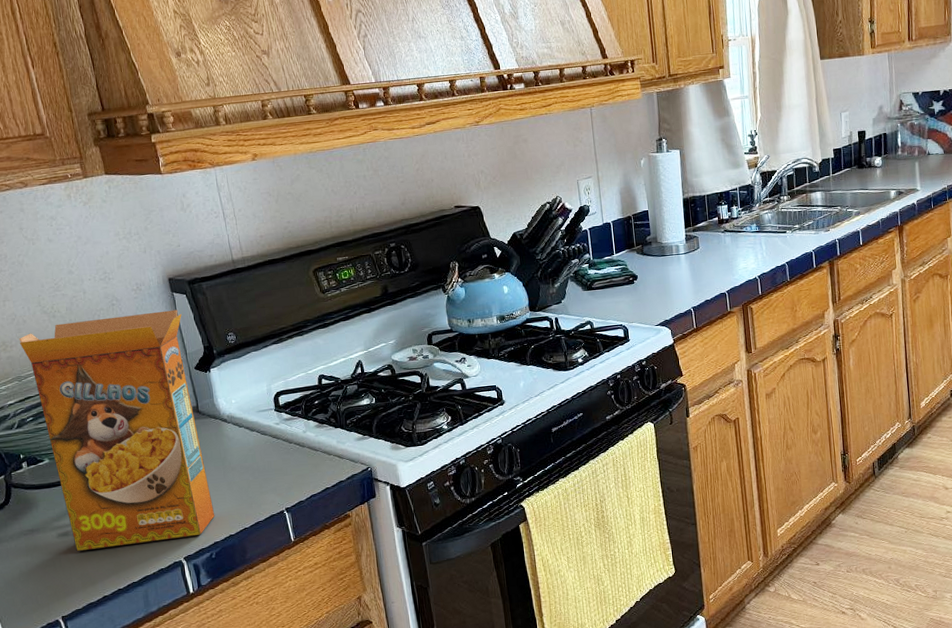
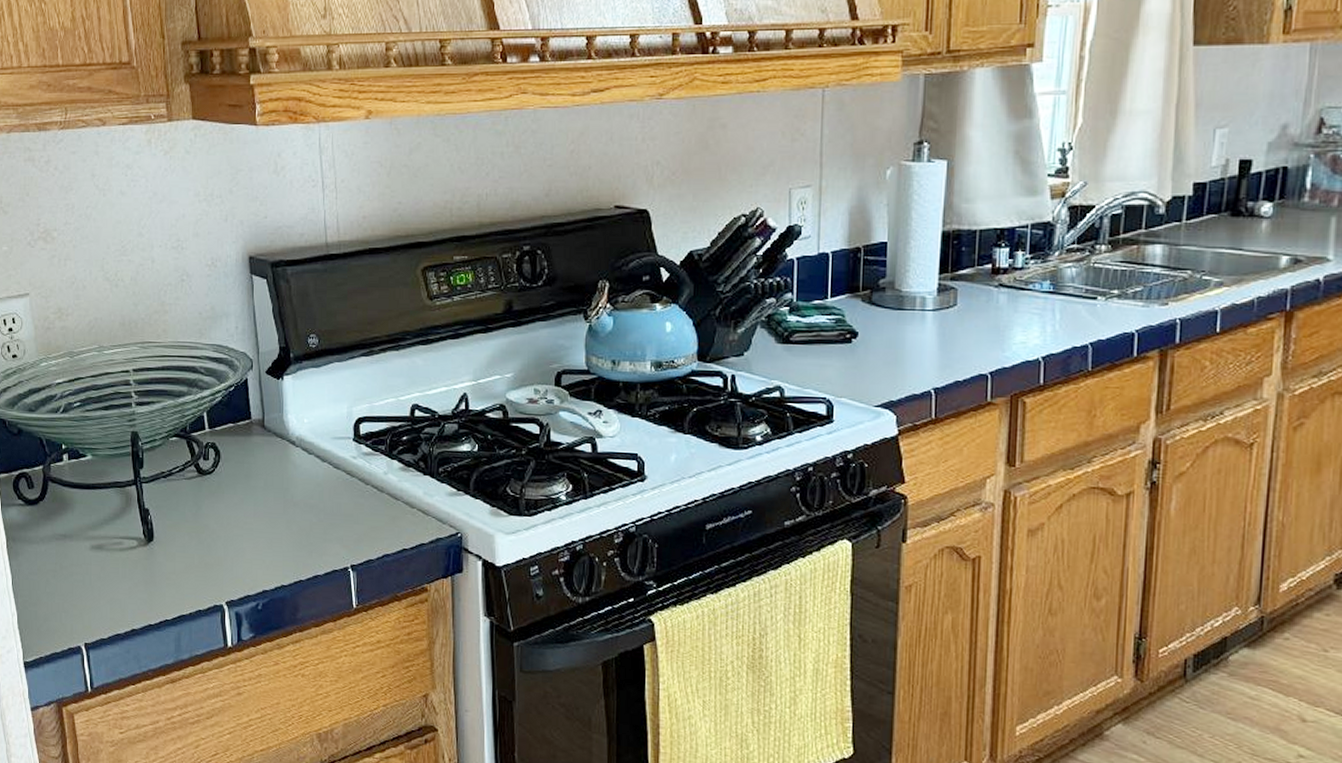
cereal box: present [18,309,215,552] -> none [76,295,268,579]

